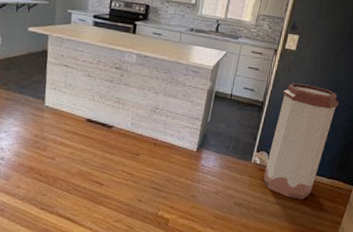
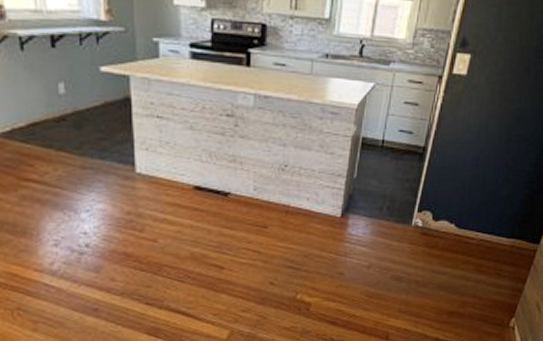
trash can: present [263,83,339,200] -> none [426,119,522,266]

